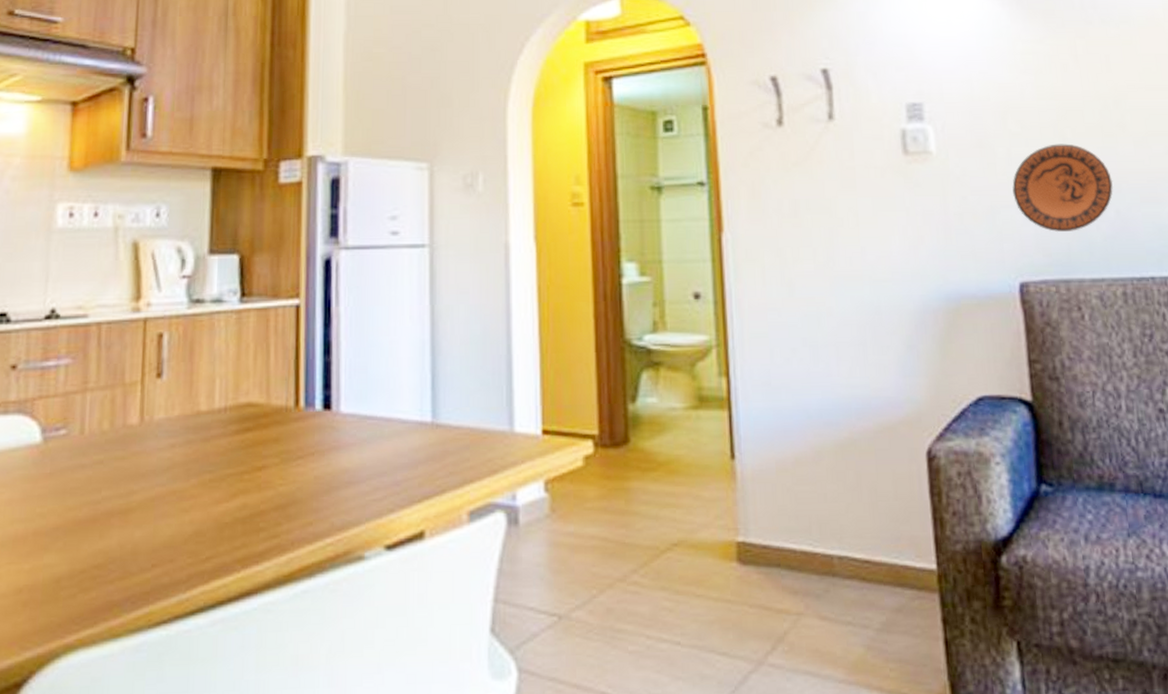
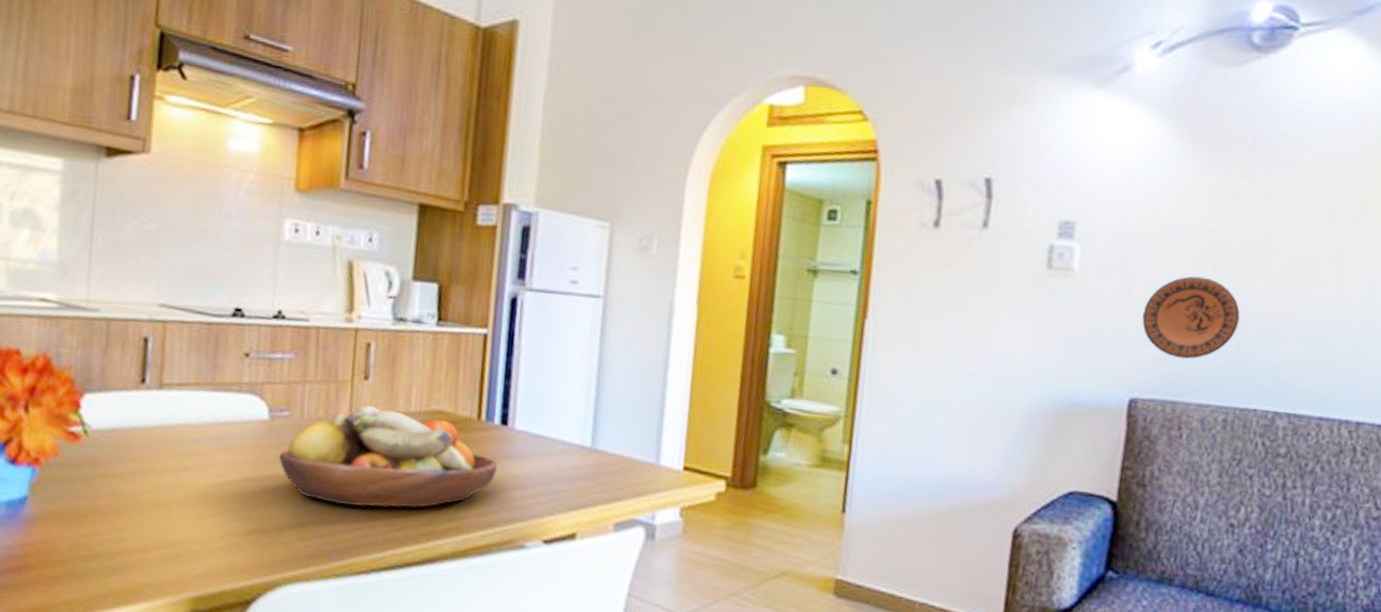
fruit bowl: none [55,407,323,538] -> present [279,404,498,508]

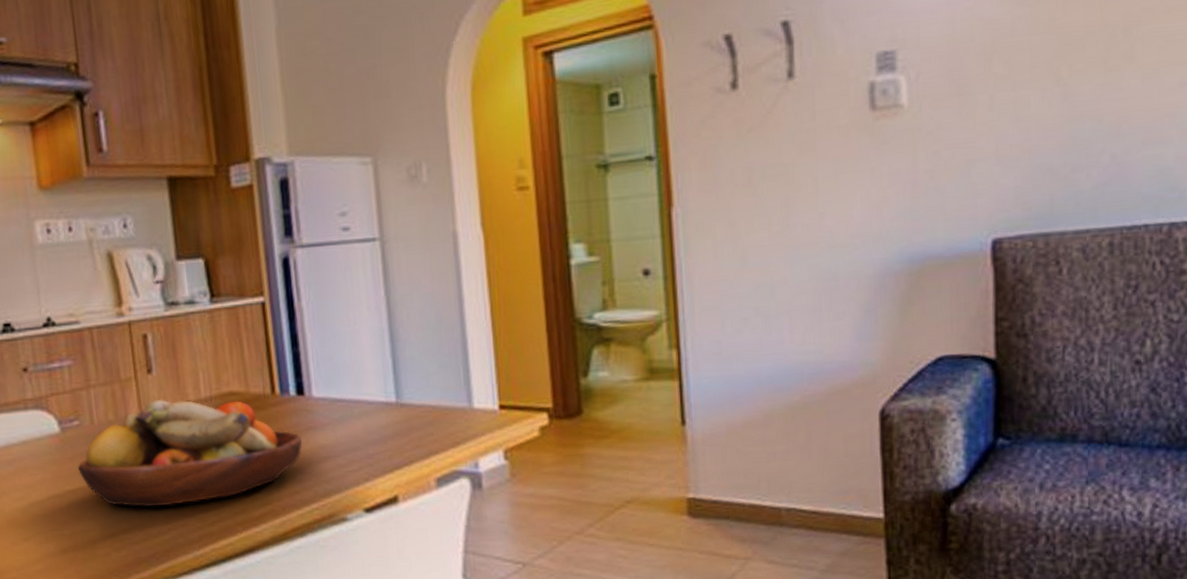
decorative plate: present [1142,276,1241,359] -> none [993,83,1112,184]

